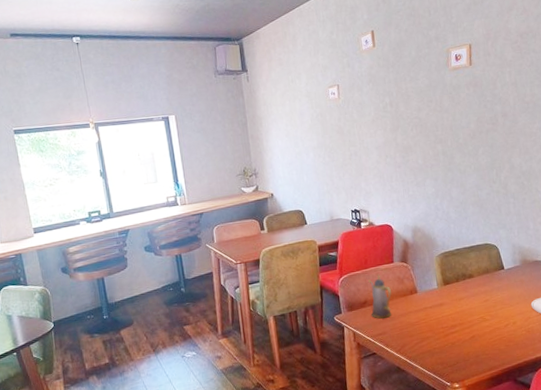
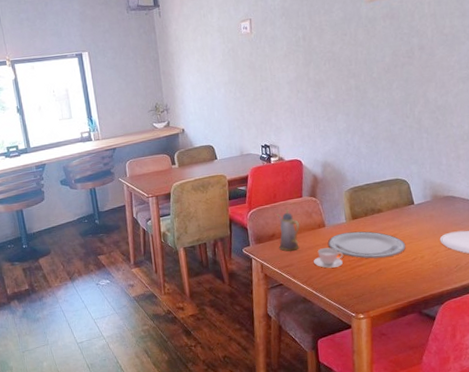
teacup: none [407,314,436,336] -> present [314,247,343,268]
plate: none [420,297,498,326] -> present [327,231,406,259]

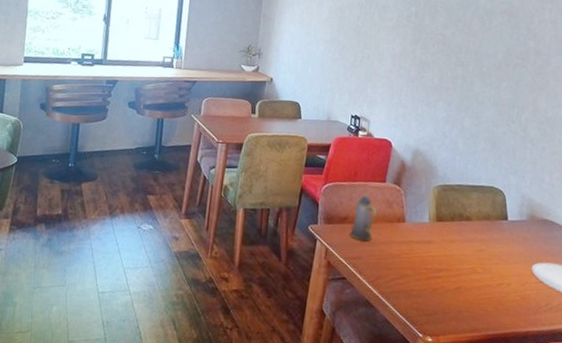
teacup: present [314,247,343,268] -> none [385,246,420,273]
plate: present [327,231,406,259] -> none [404,234,492,275]

